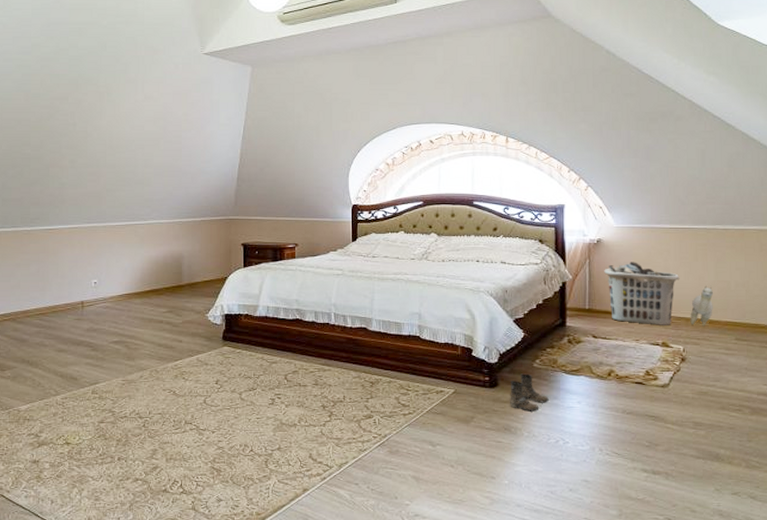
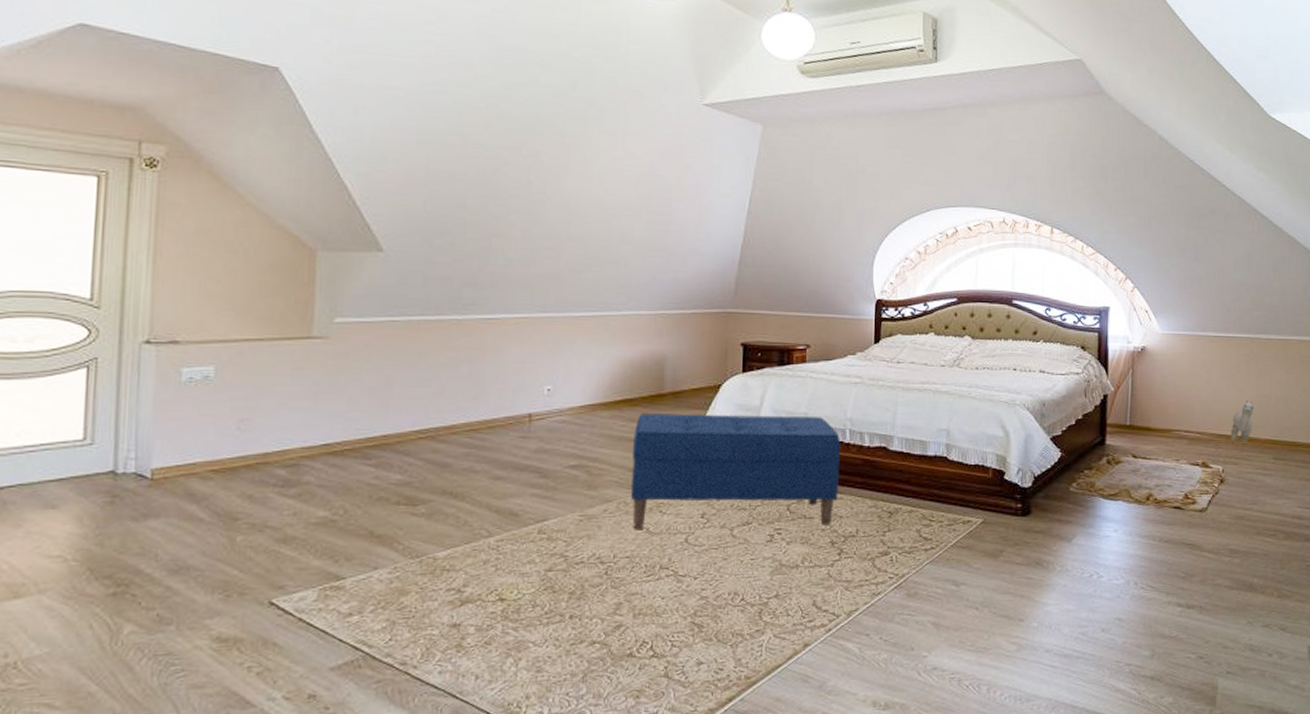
bench: none [159,301,328,393] -> present [631,414,841,531]
boots: present [510,373,550,412] -> none [1043,499,1085,543]
clothes hamper: present [604,262,680,325] -> none [1147,373,1222,444]

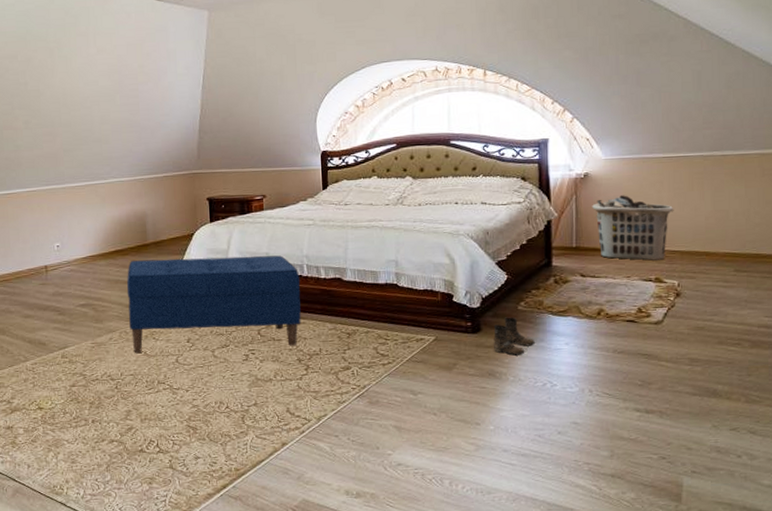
boots: none [1043,499,1085,543] -> present [493,317,536,356]
clothes hamper: none [1147,373,1222,444] -> present [592,195,674,261]
plush toy: present [1230,399,1254,445] -> none [685,216,710,259]

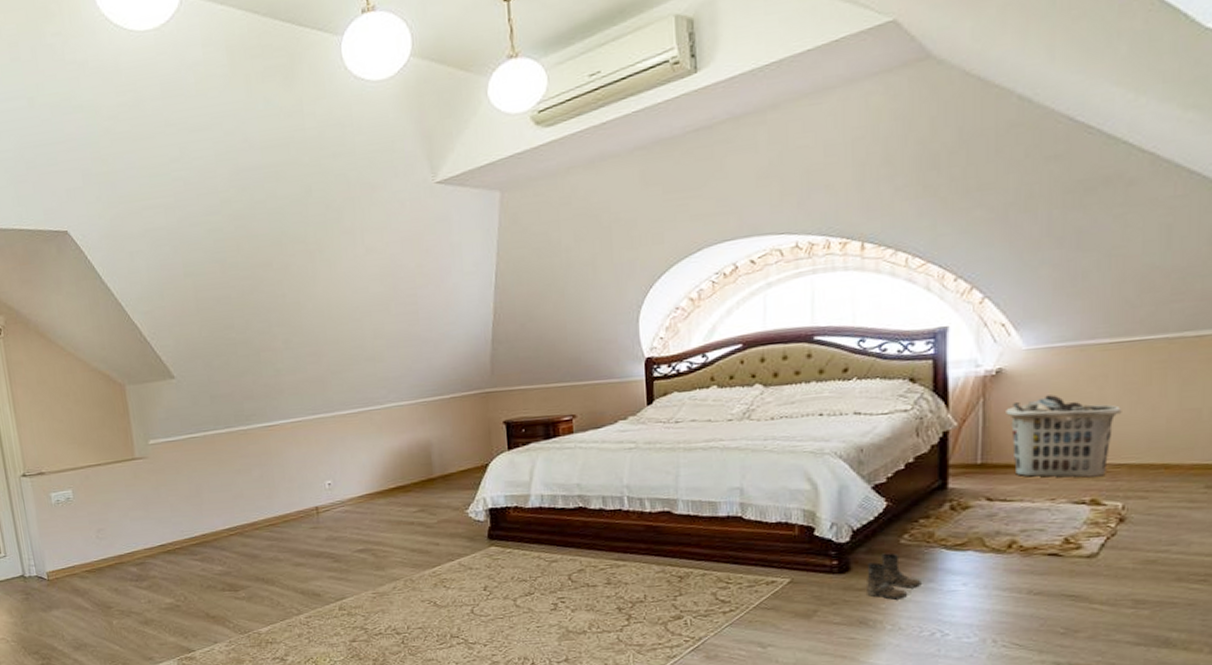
bench: present [126,255,301,354] -> none [410,486,621,604]

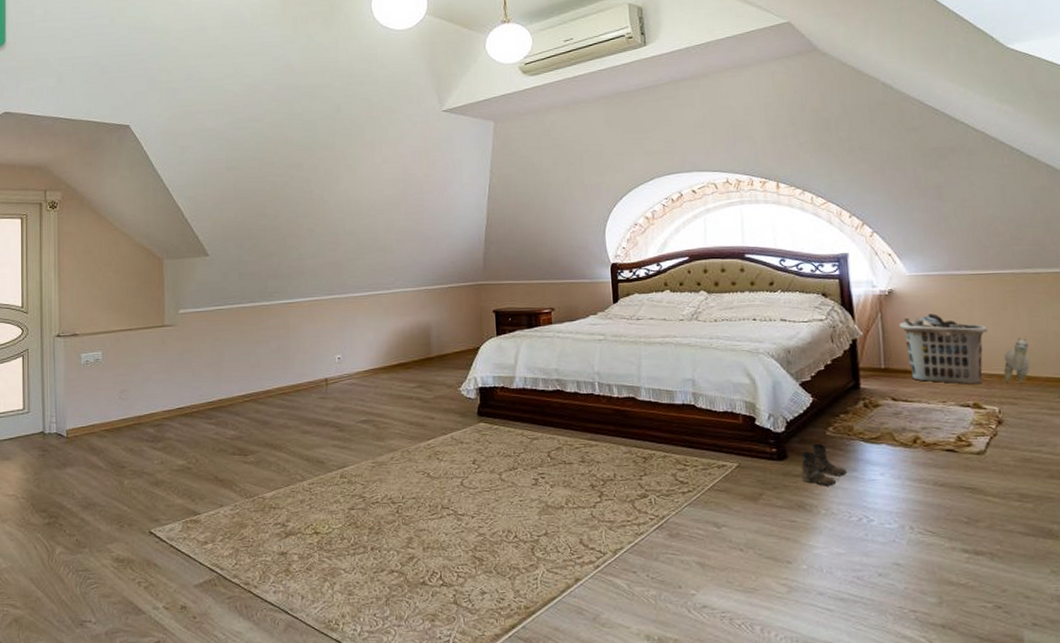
plush toy: none [1135,417,1173,474] -> present [1003,337,1030,384]

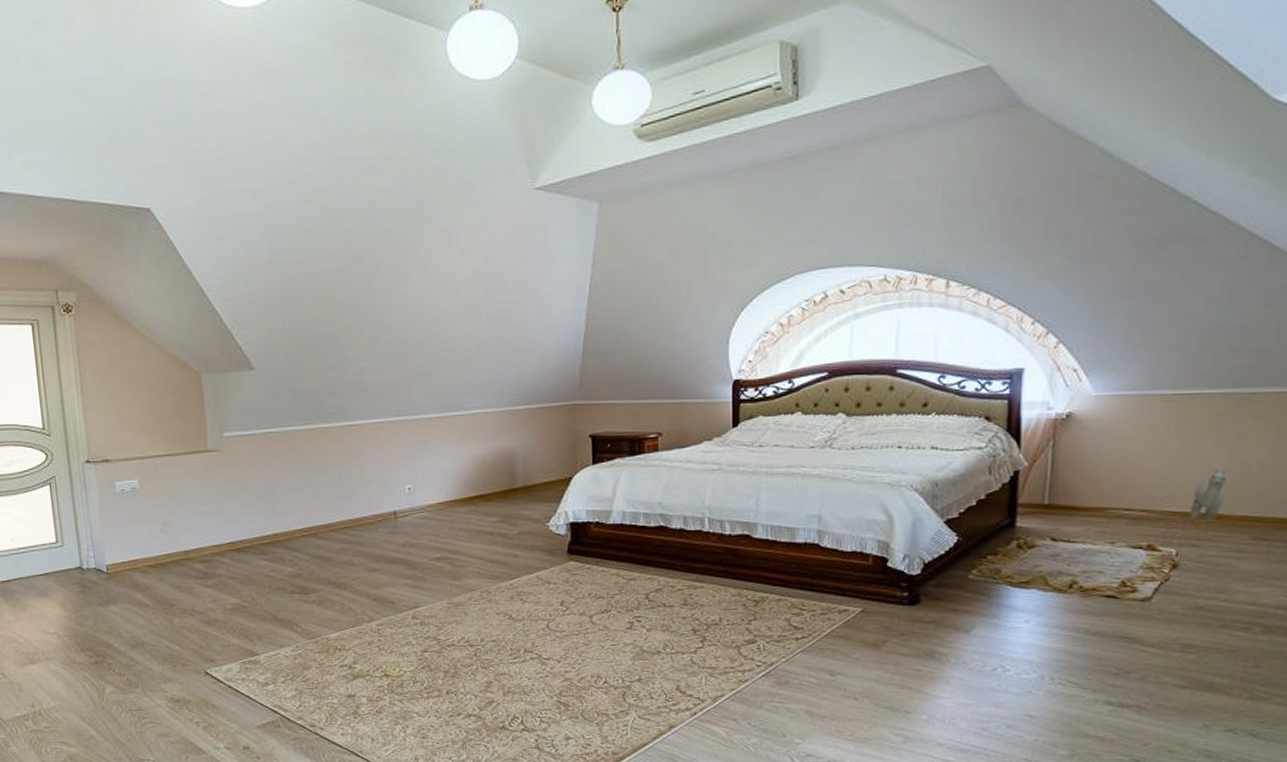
boots: present [801,443,848,486] -> none [934,587,988,633]
clothes hamper: present [899,313,988,384] -> none [1073,441,1180,523]

